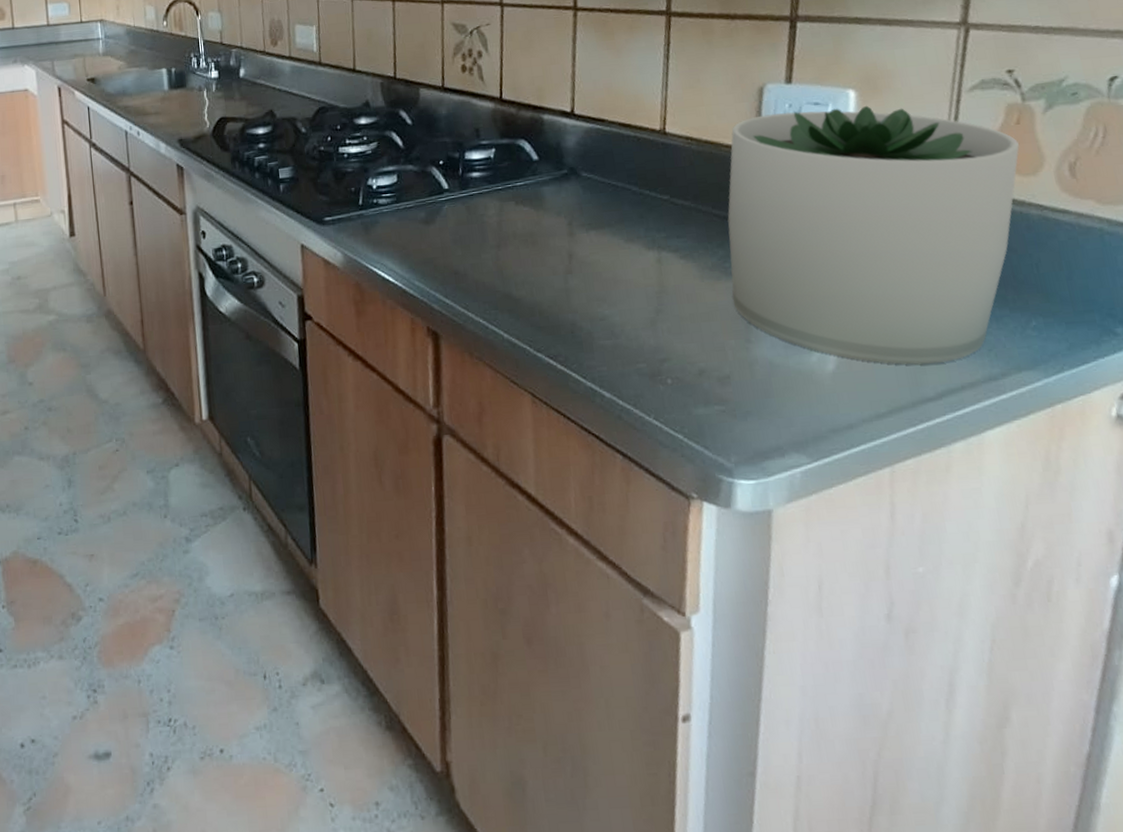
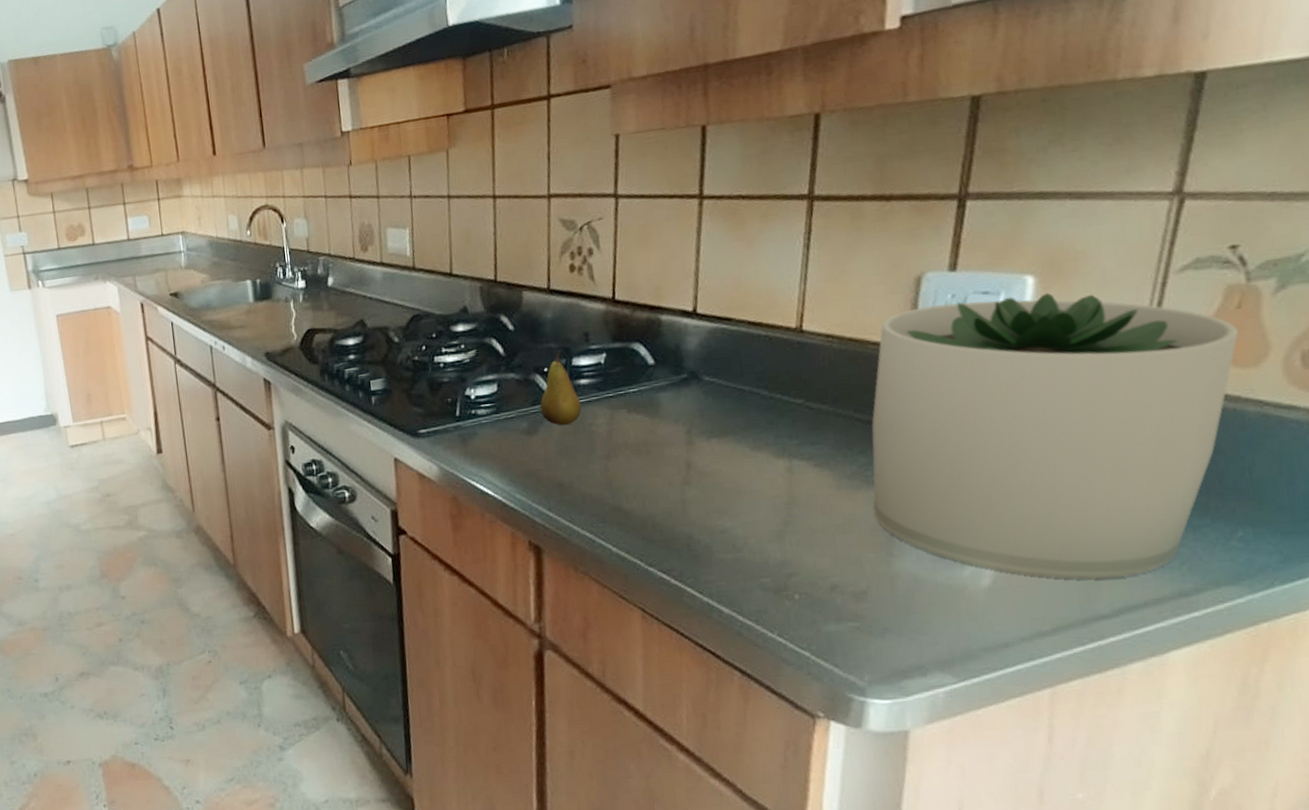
fruit: none [436,144,474,216] -> present [539,349,582,426]

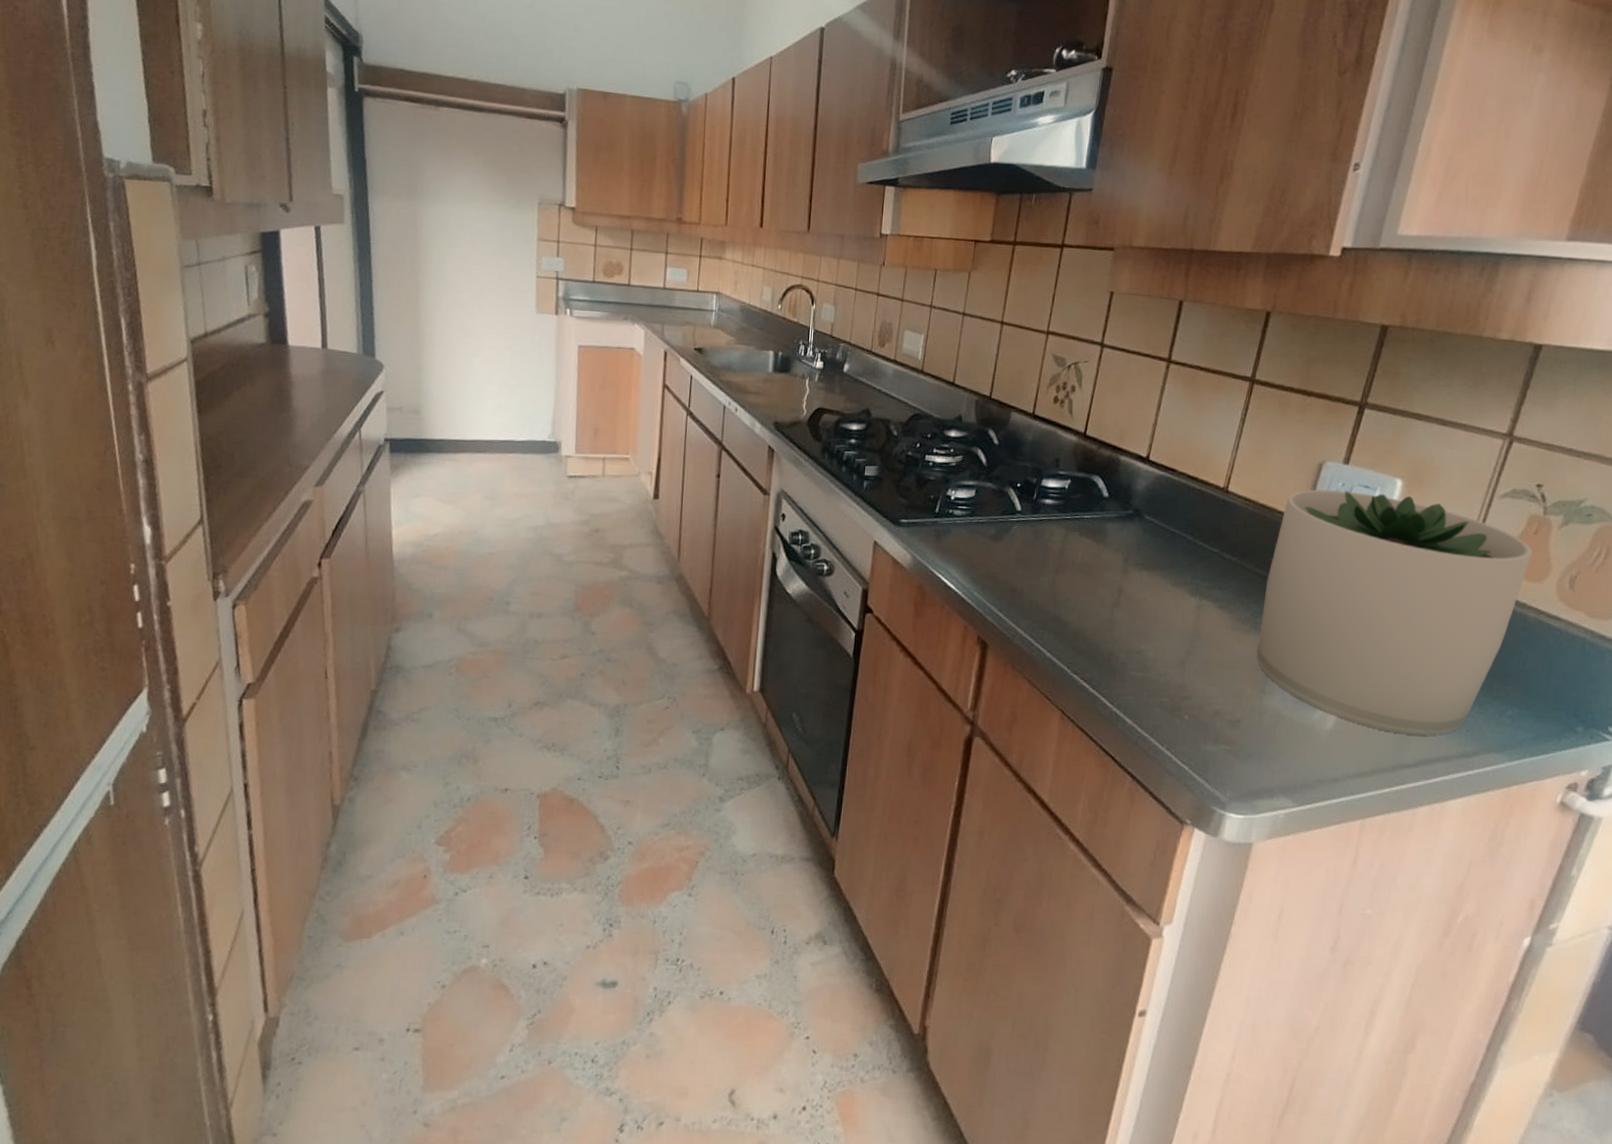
fruit: present [539,349,582,426] -> none [1007,469,1043,538]

